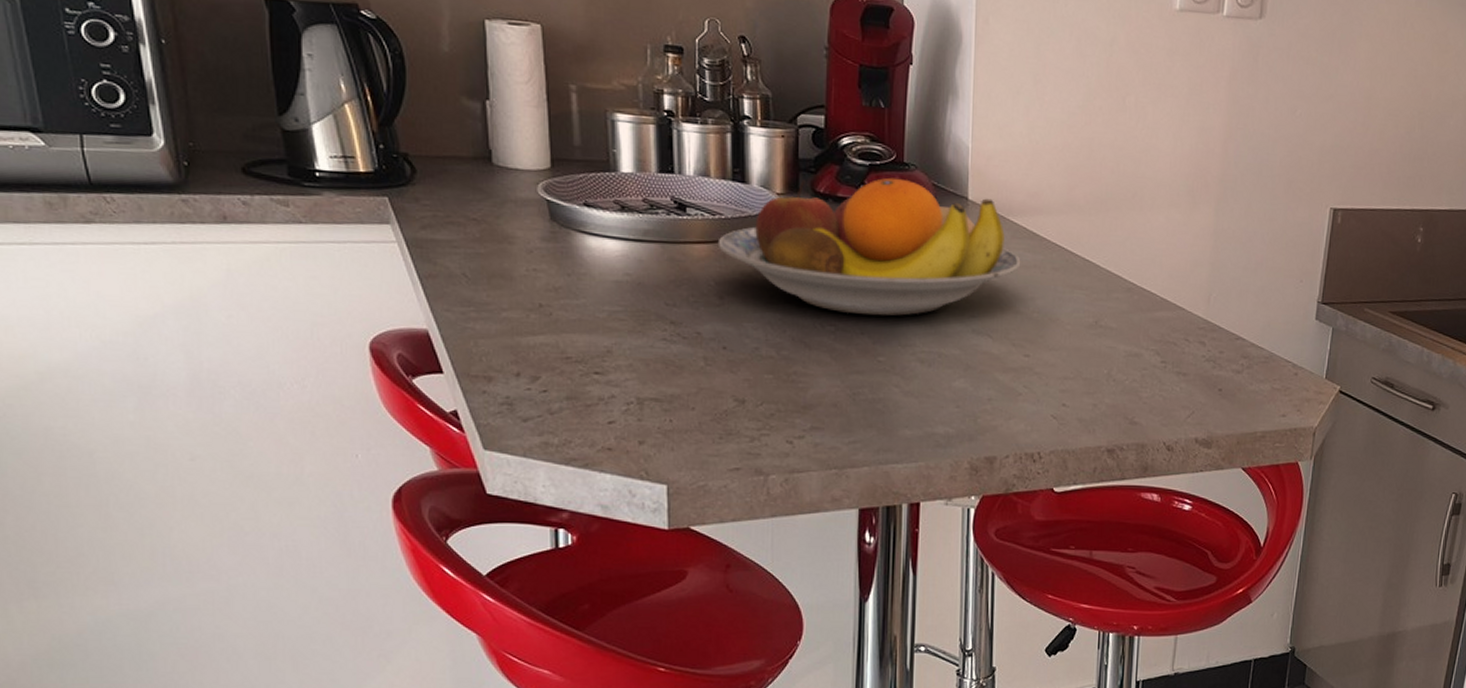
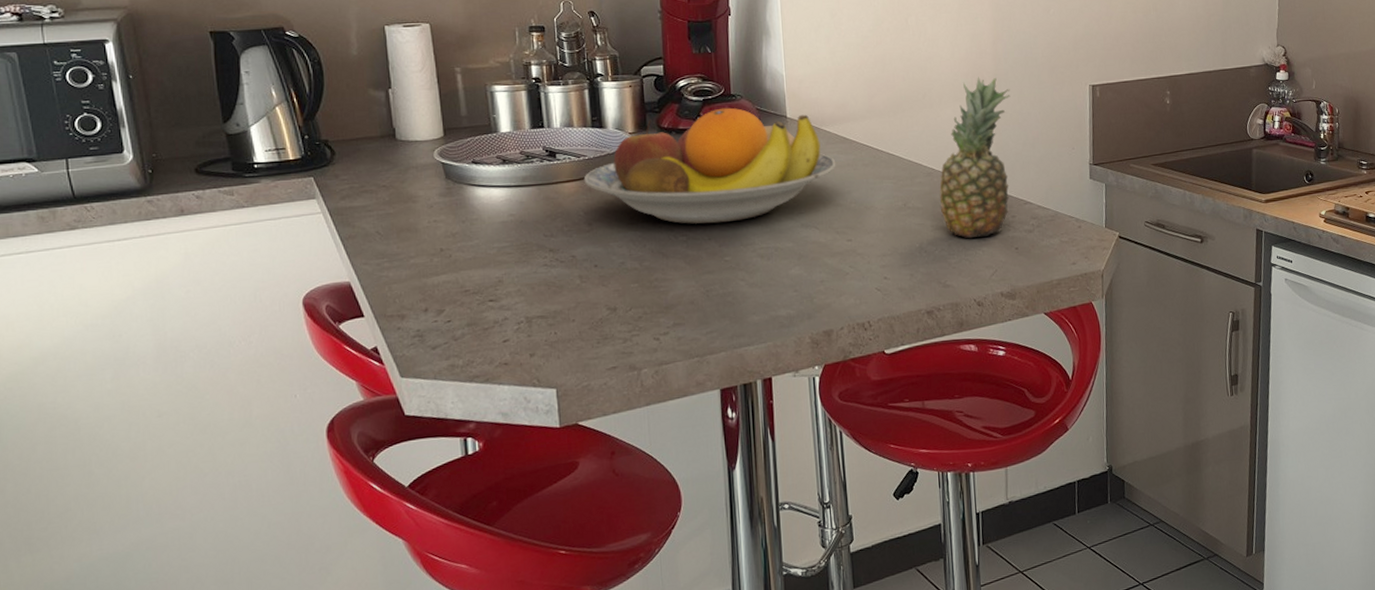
fruit: none [1137,180,1237,372] -> present [939,76,1011,238]

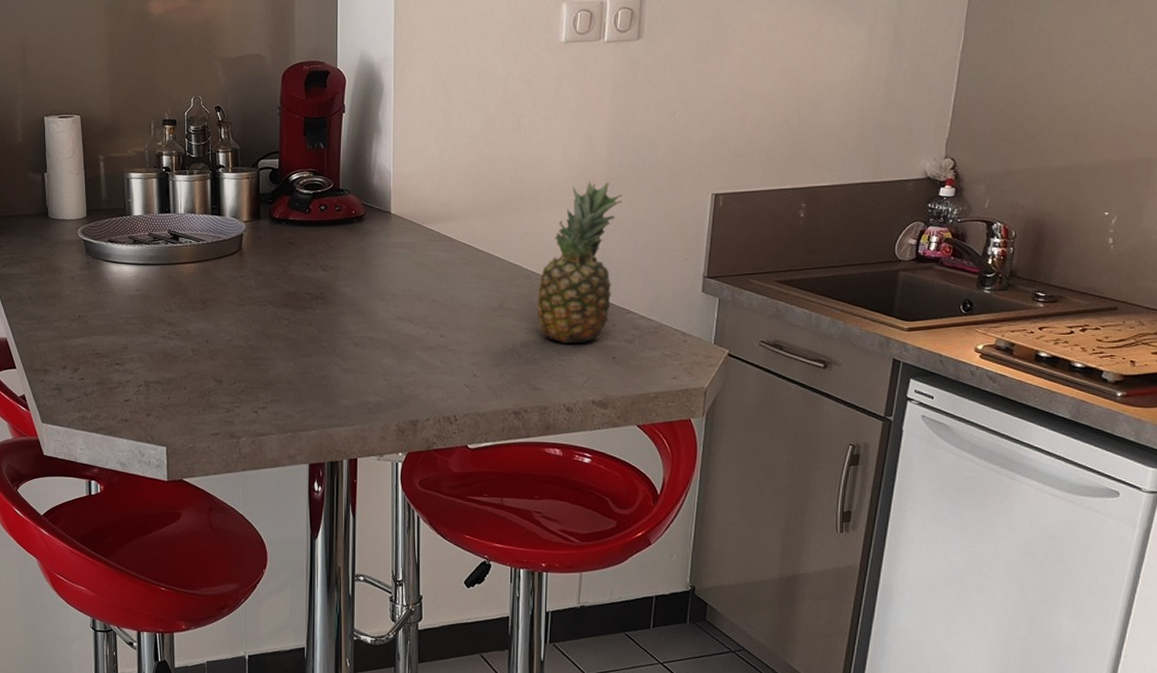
fruit bowl: present [583,107,836,224] -> none [201,201,435,310]

